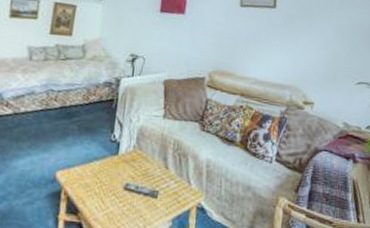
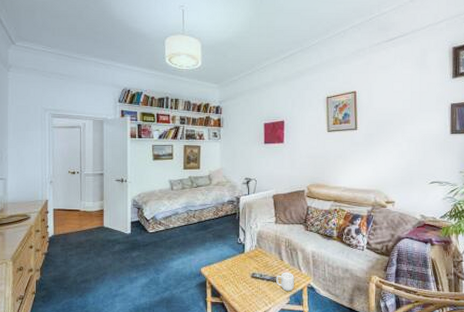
mug: none [156,184,181,212] -> present [276,272,294,292]

